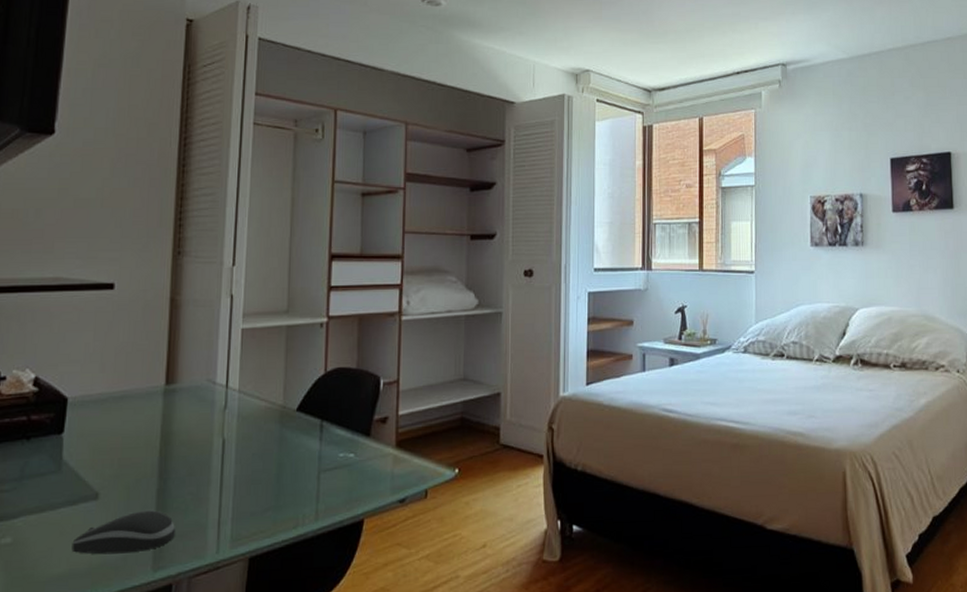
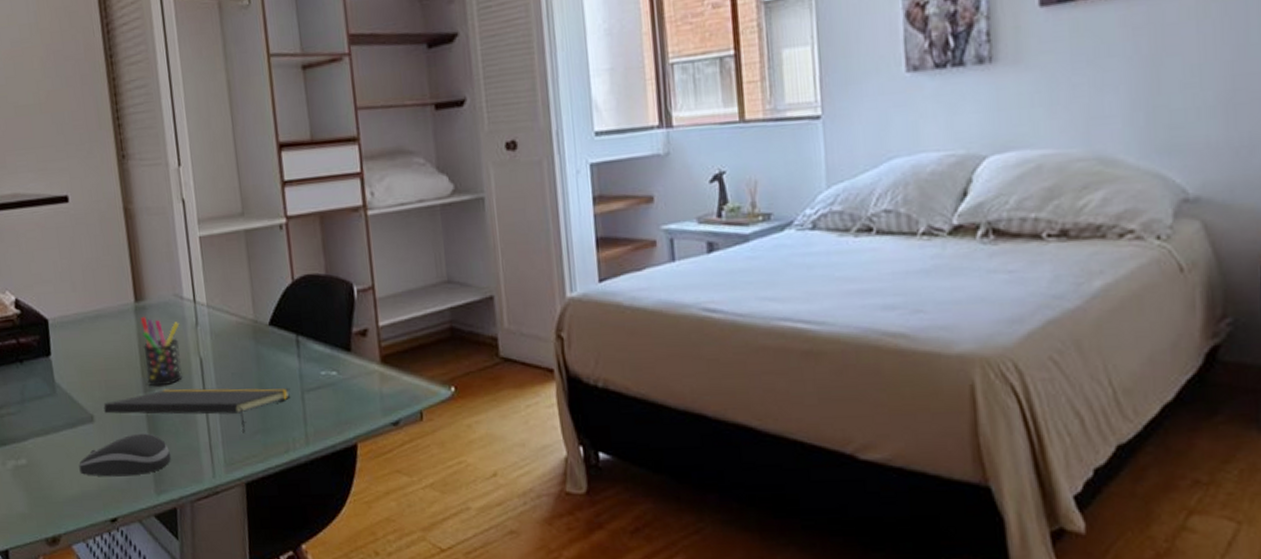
notepad: none [112,467,308,510] -> present [103,387,291,433]
pen holder: none [164,399,208,465] -> present [140,317,182,387]

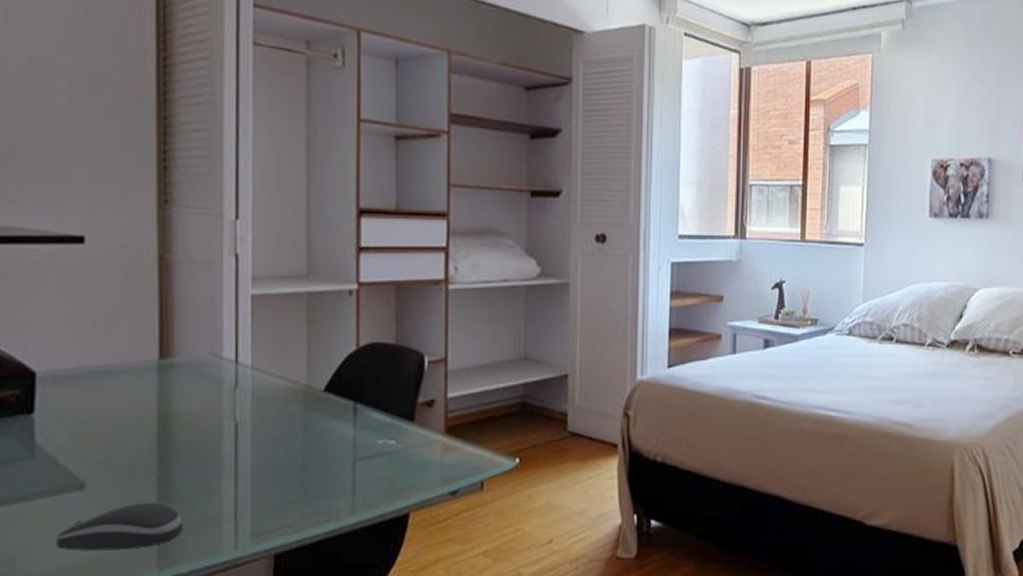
notepad: present [103,387,291,433] -> none [100,454,341,502]
pen holder: present [140,317,182,387] -> none [163,376,214,451]

